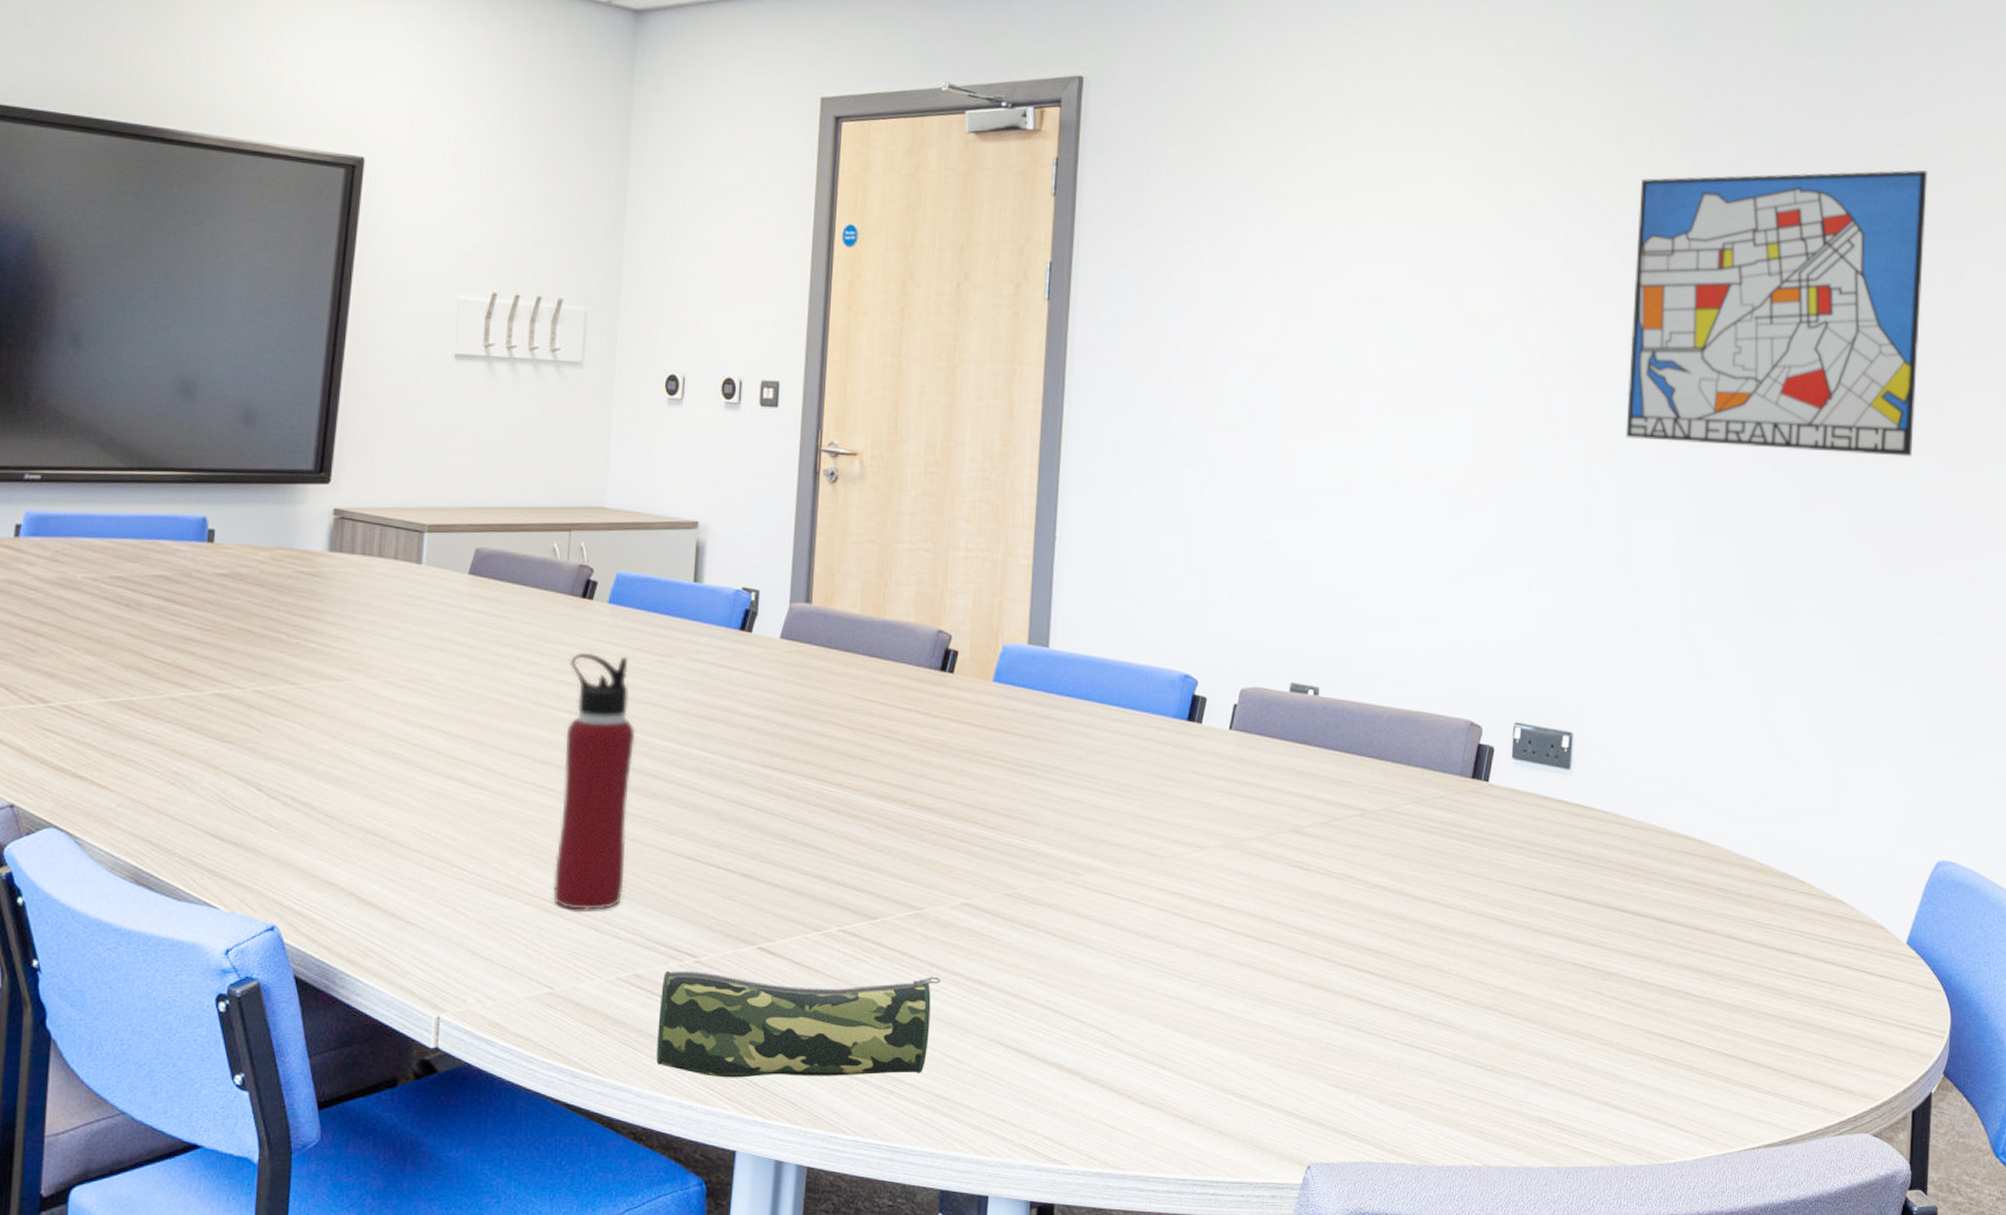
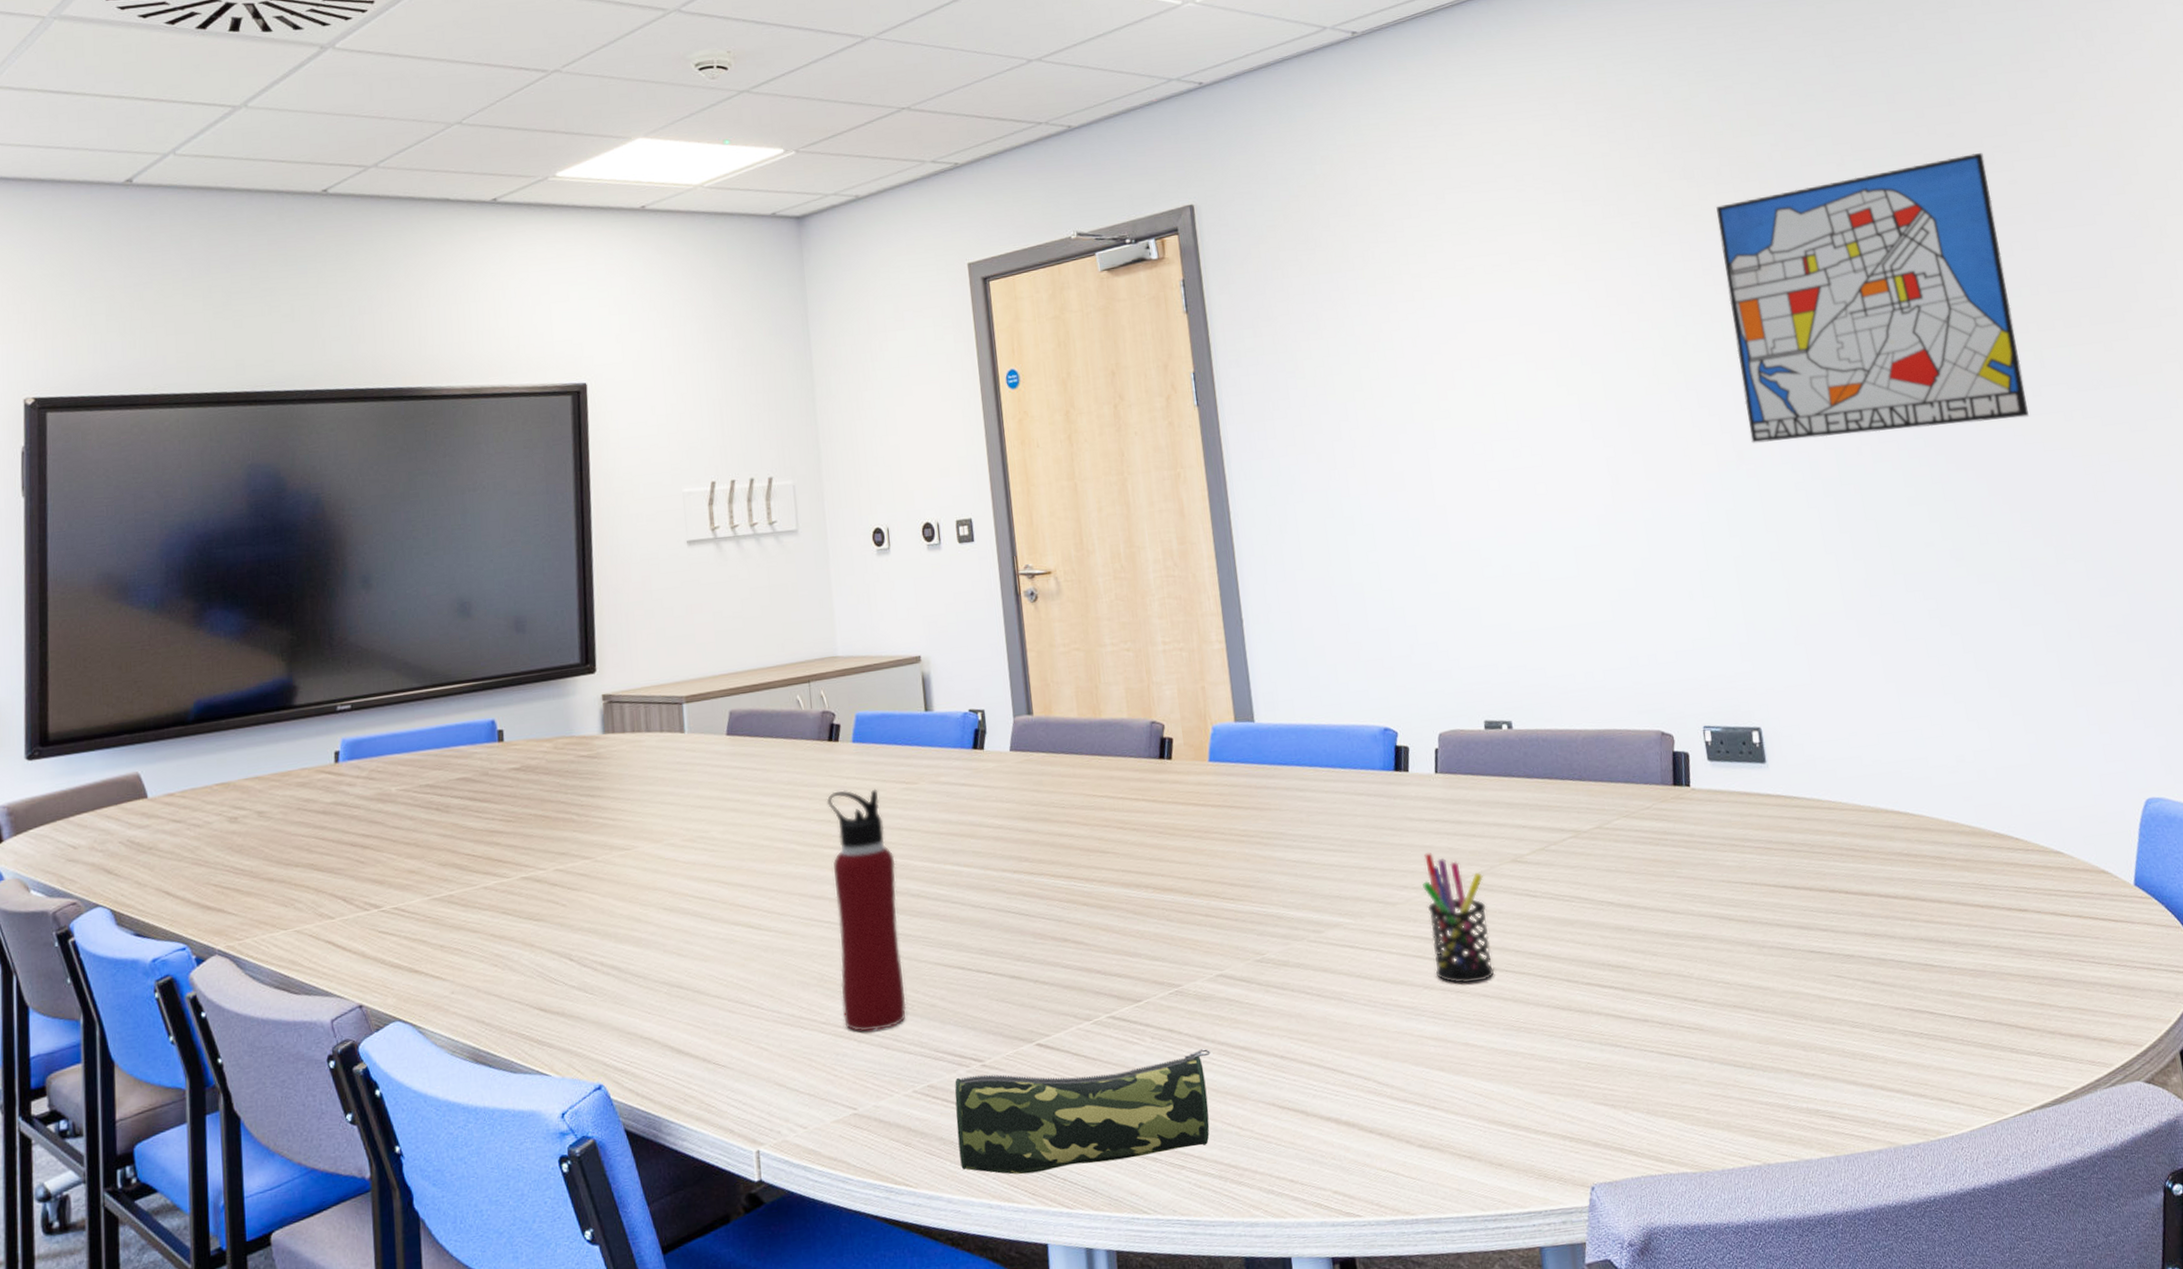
pen holder: none [1190,810,1258,948] -> present [1422,853,1495,984]

